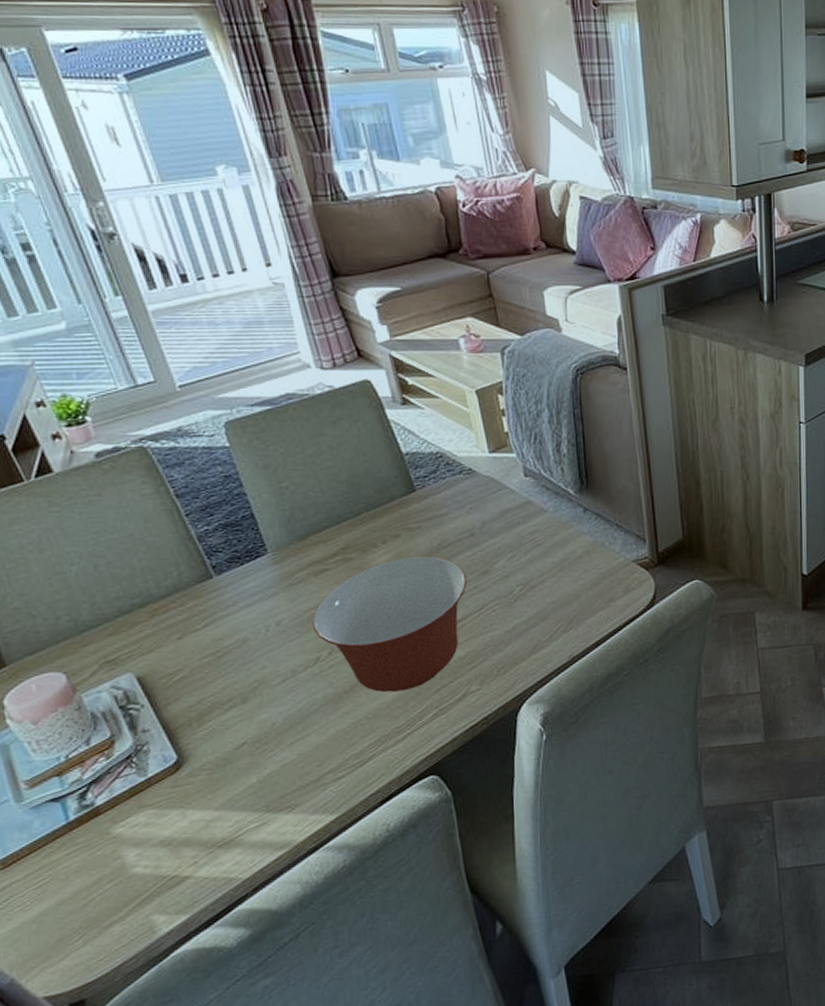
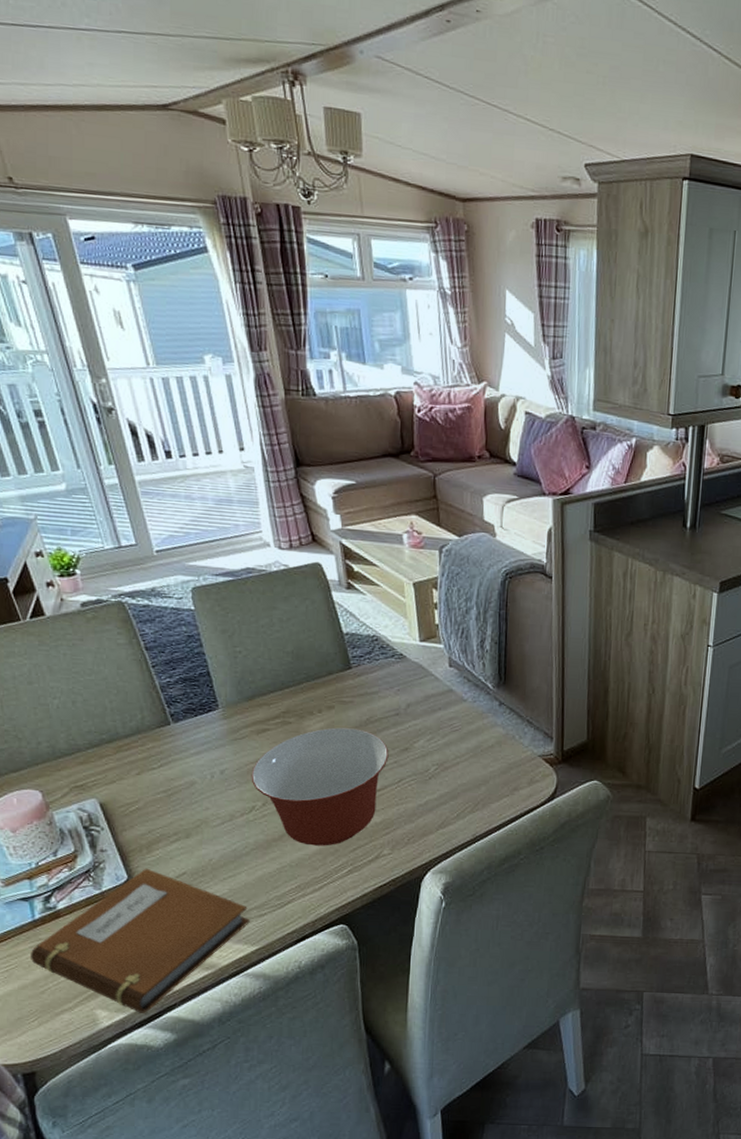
notebook: none [68,743,326,911] -> present [31,868,250,1013]

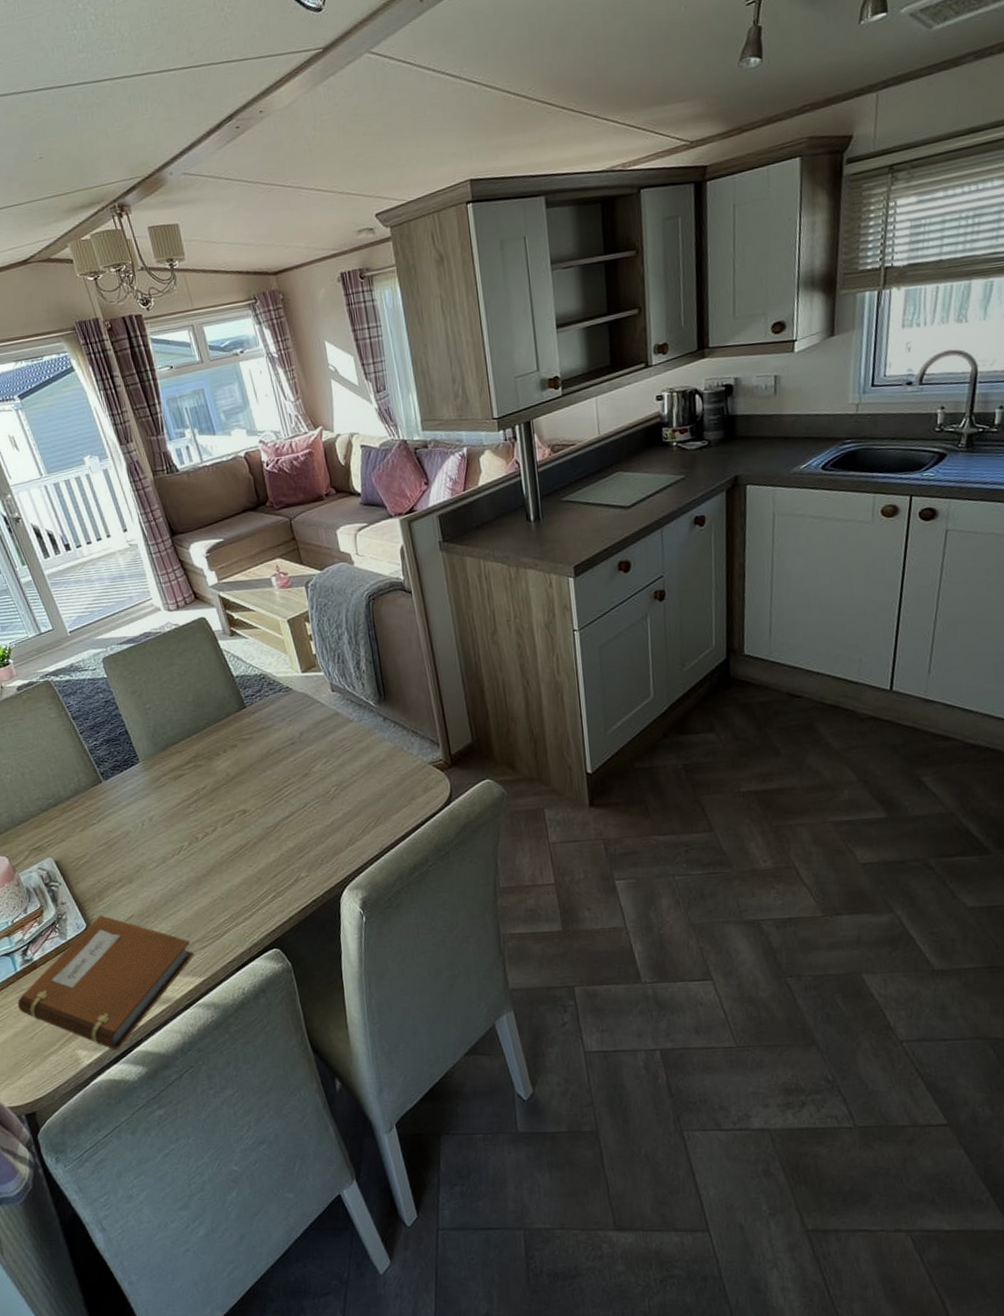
mixing bowl: present [251,727,389,846] -> none [175,762,292,877]

